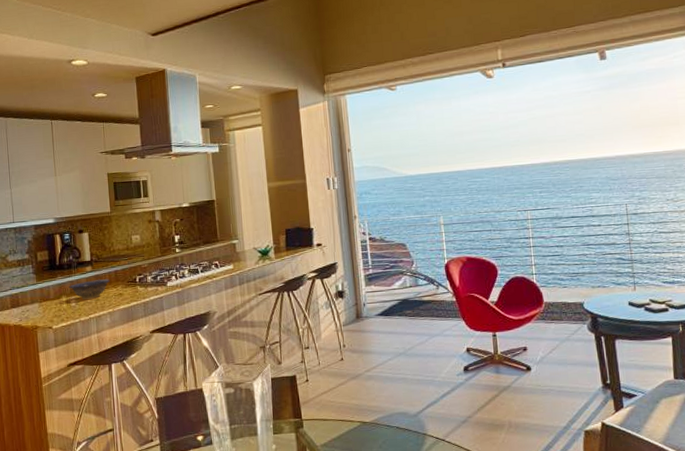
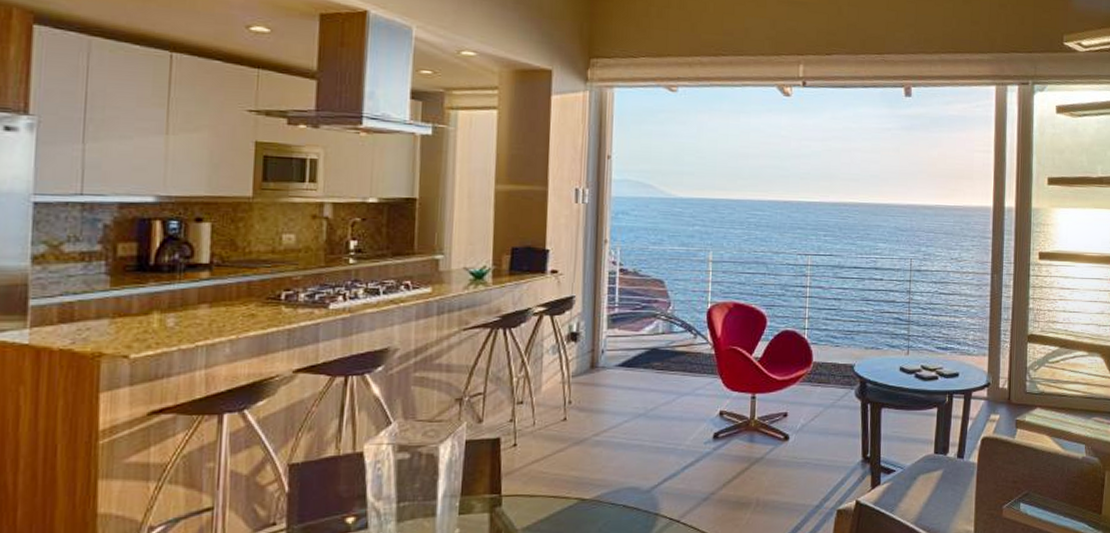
decorative bowl: present [69,279,111,301] -> none [167,292,239,320]

